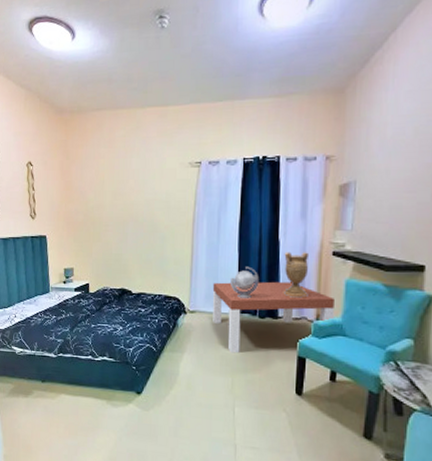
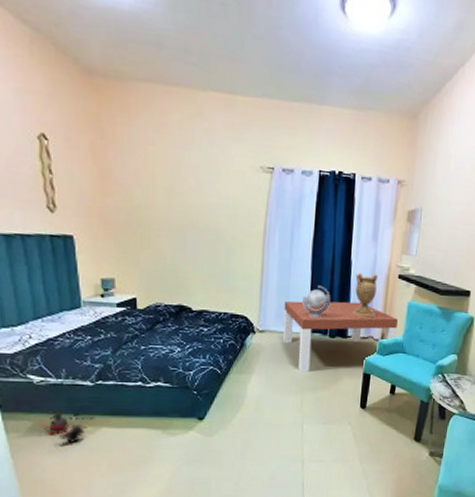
shoe: none [19,378,57,406] -> present [40,412,95,444]

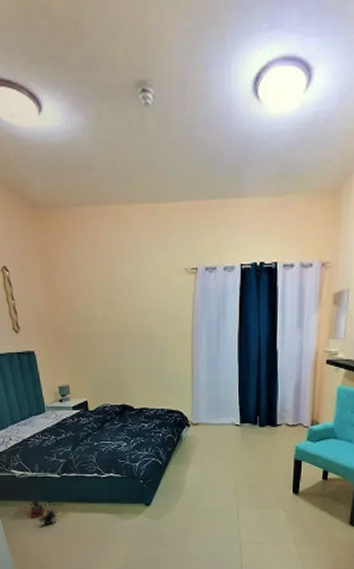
coffee table: present [283,300,398,373] -> none [214,391,327,461]
decorative globe: present [302,285,331,318] -> none [232,377,259,409]
decorative urn: present [352,272,379,319] -> none [281,361,306,407]

